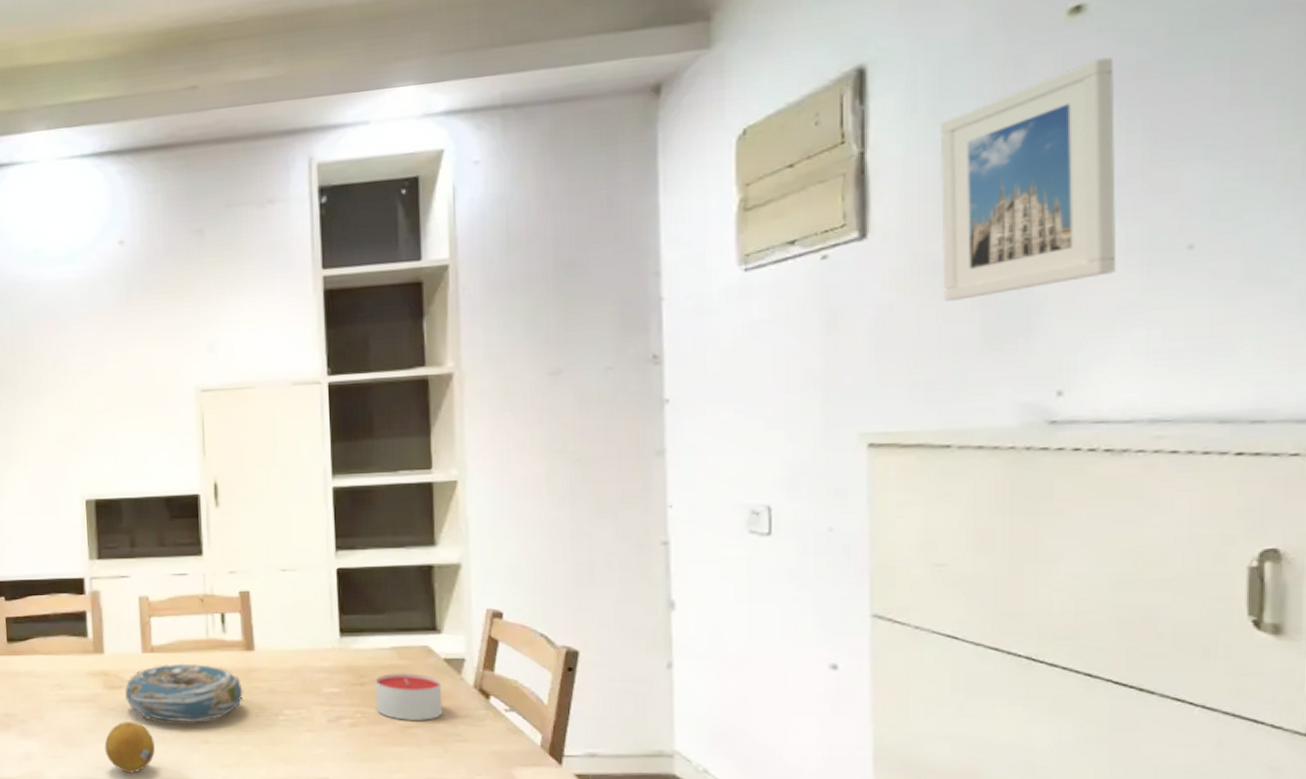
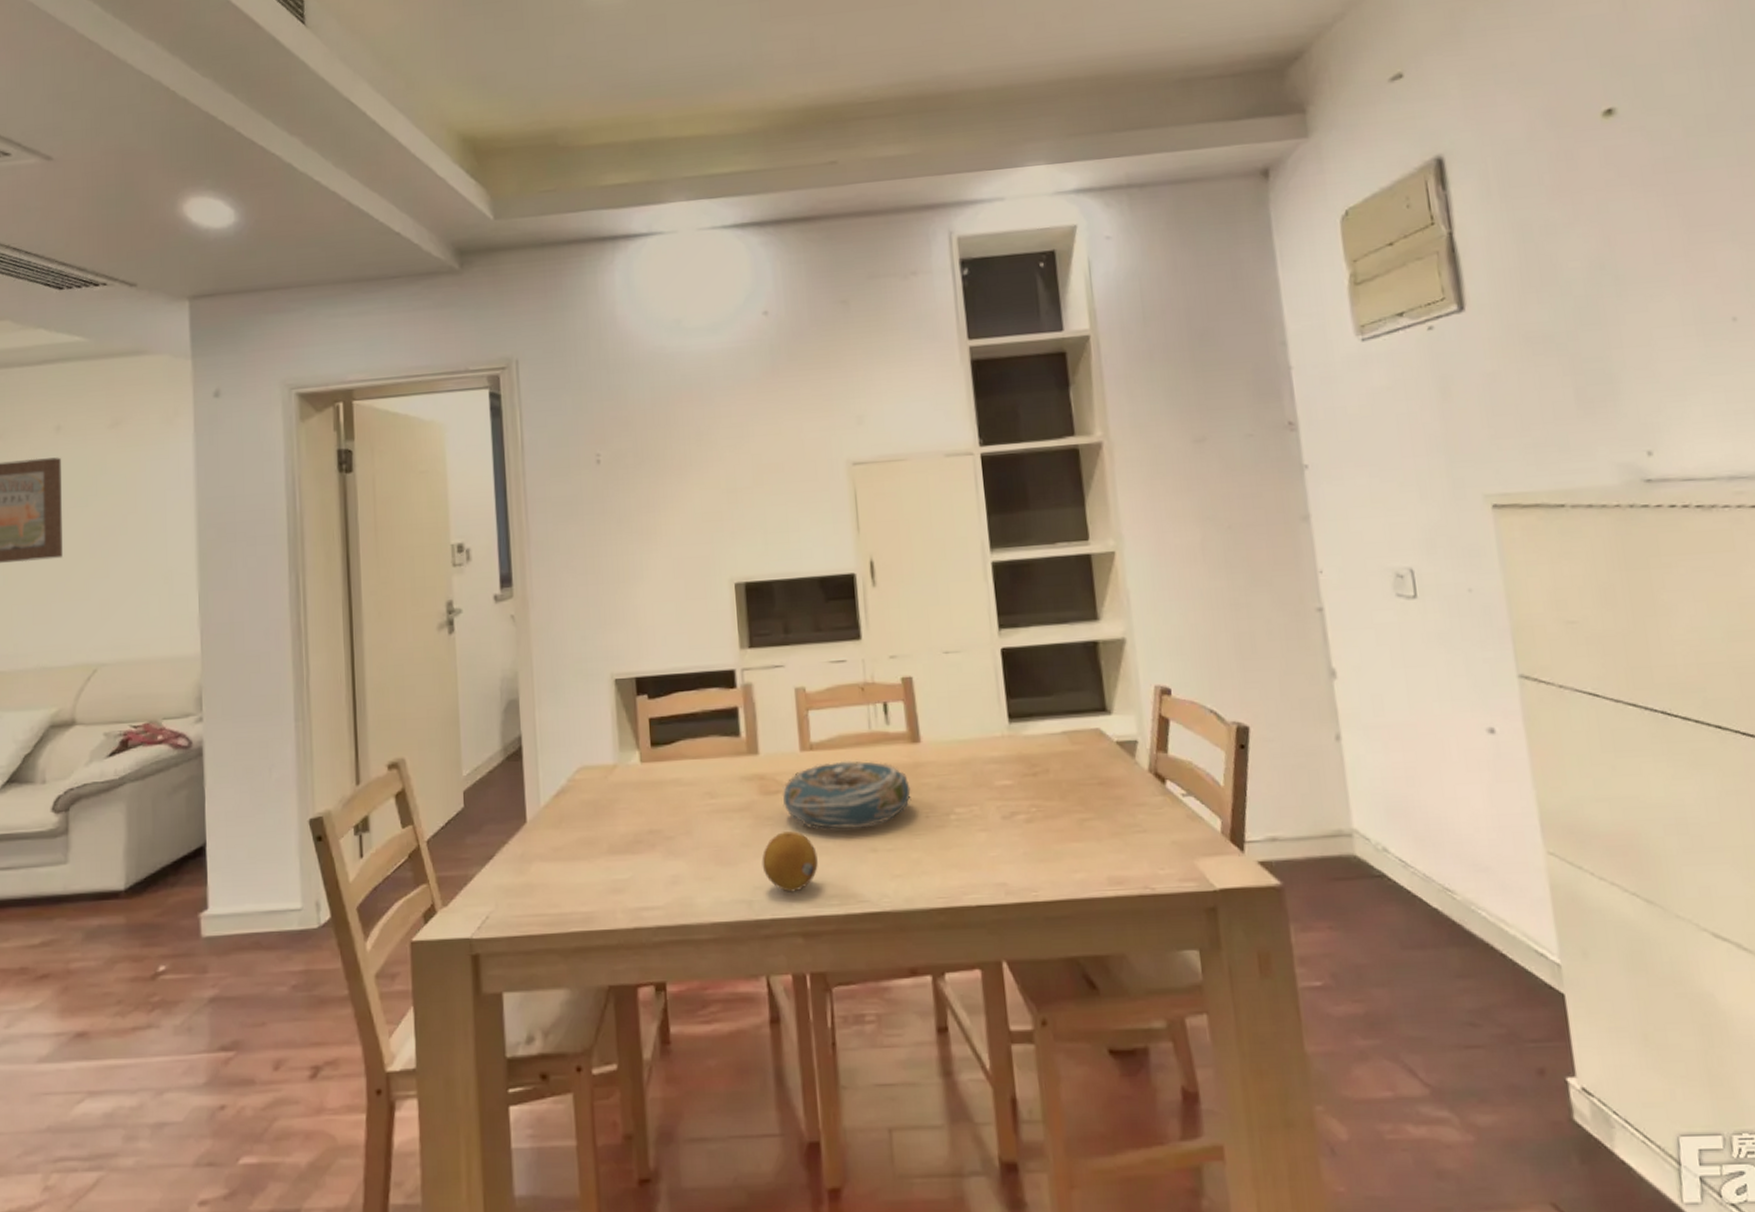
candle: present [375,673,443,722] -> none [1048,759,1120,813]
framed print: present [941,57,1117,301] -> none [1513,153,1678,369]

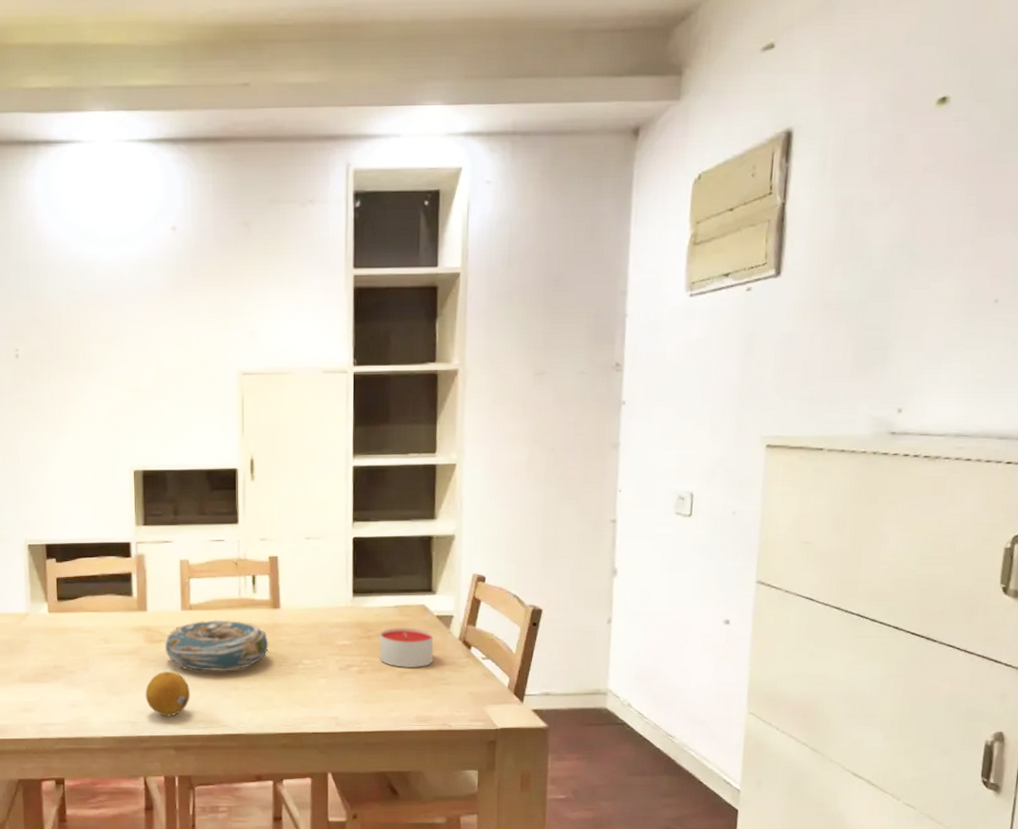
candle: none [1048,759,1120,813] -> present [379,628,434,669]

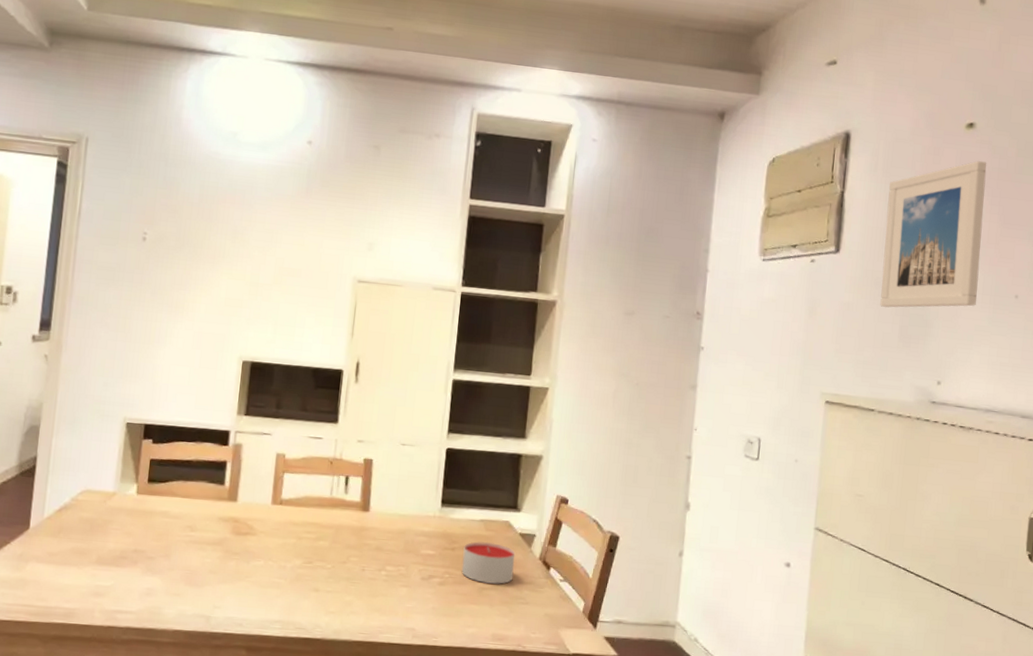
fruit: present [145,672,190,717] -> none [223,566,270,614]
decorative bowl: present [164,619,269,673] -> none [249,516,355,572]
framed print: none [830,143,963,332] -> present [880,161,987,308]

